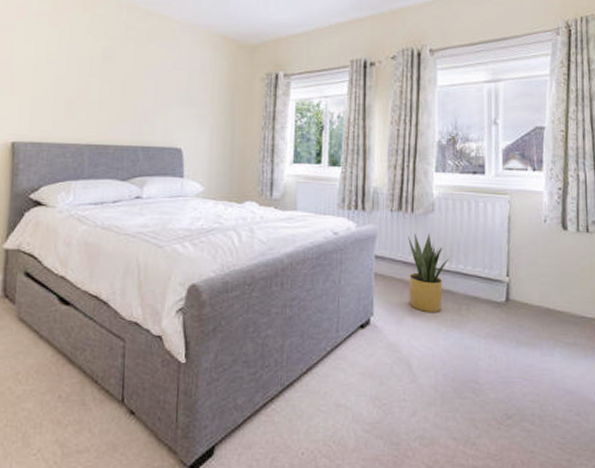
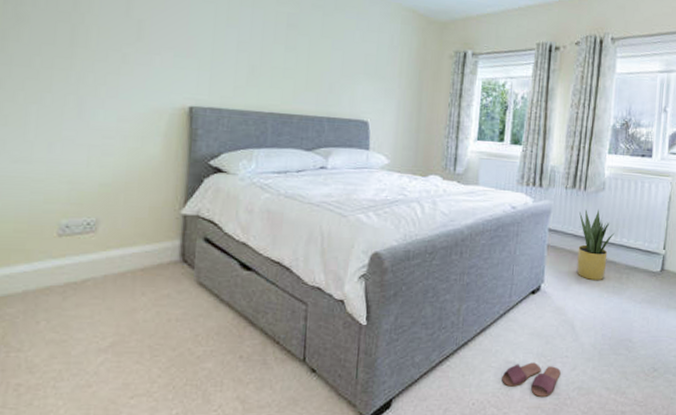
slippers: none [333,406,399,447] -> present [502,362,561,397]

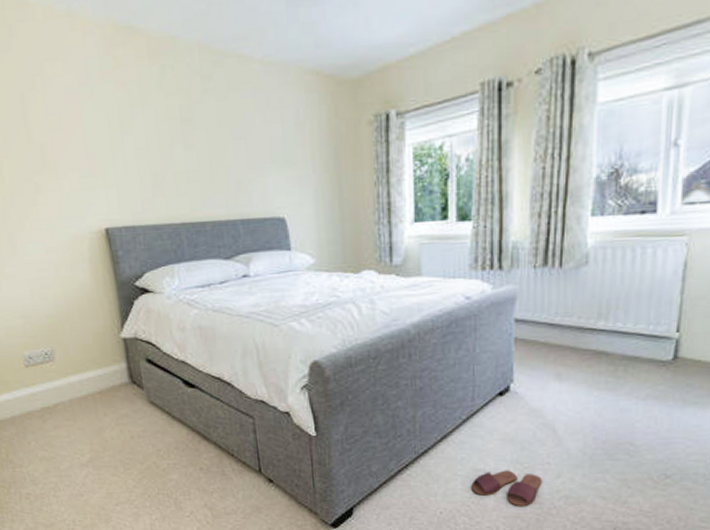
planter: present [576,209,615,281] -> none [555,288,605,377]

